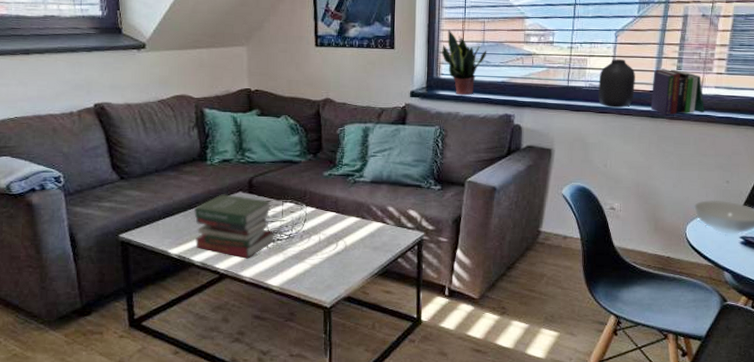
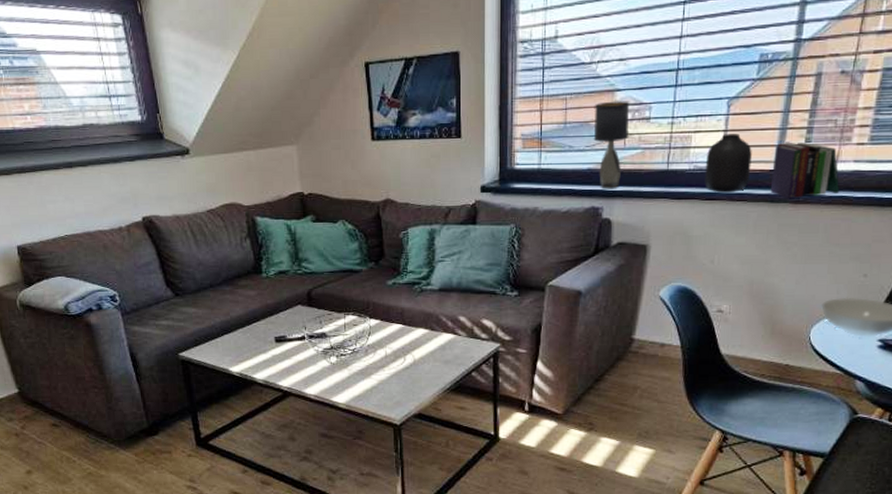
books: present [193,194,275,259] -> none [252,308,339,376]
potted plant: present [442,30,487,96] -> none [516,111,570,188]
table lamp: none [506,26,537,101] -> present [593,101,630,191]

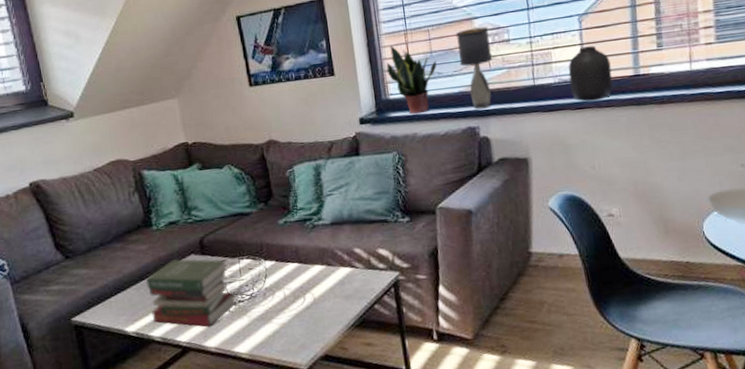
books: none [252,308,339,376] -> present [145,258,237,327]
potted plant: none [516,111,570,188] -> present [386,45,437,115]
books: present [770,141,839,199] -> none [630,47,699,101]

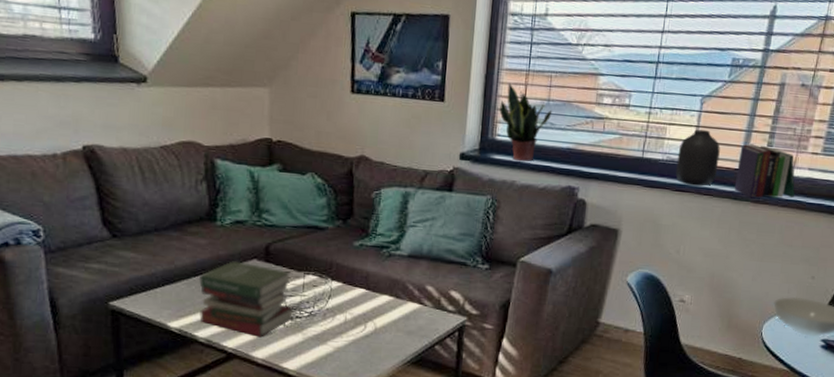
table lamp: present [456,26,493,110] -> none [574,84,612,172]
books: none [630,47,699,101] -> present [734,143,795,199]

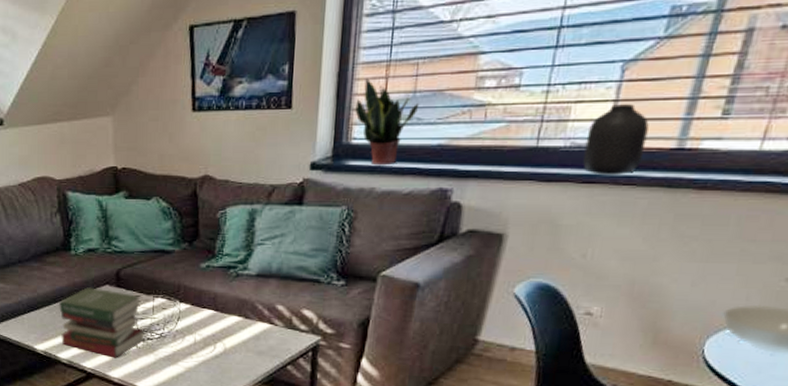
books: present [734,143,795,199] -> none [668,114,765,184]

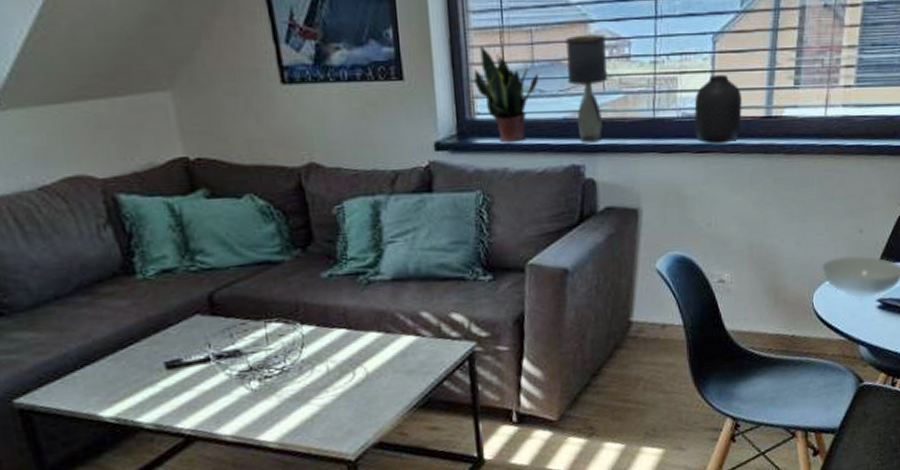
books: present [58,287,145,358] -> none [127,320,262,410]
table lamp: none [447,65,497,170] -> present [566,34,609,145]

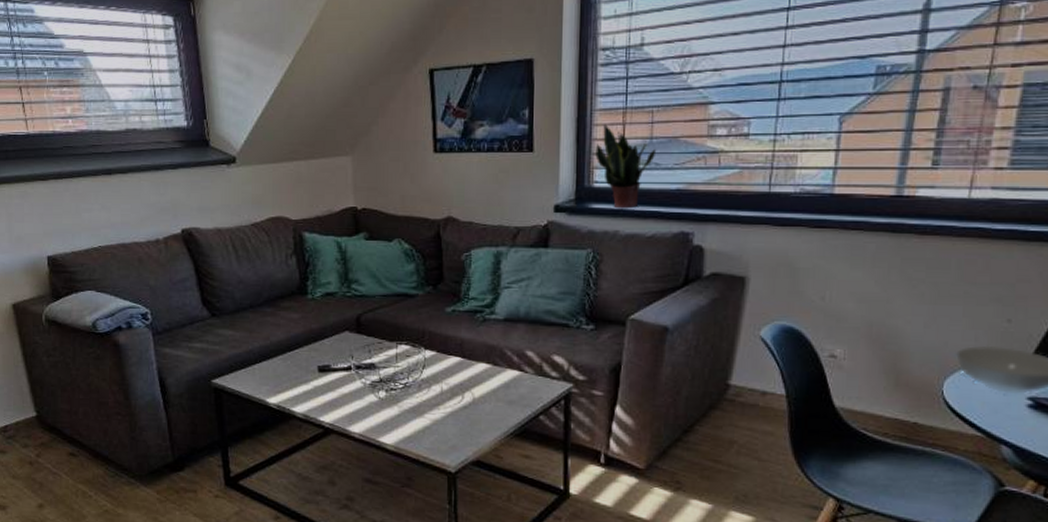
table lamp: present [566,34,609,145] -> none [683,115,726,214]
vase: present [694,75,742,145] -> none [813,154,869,221]

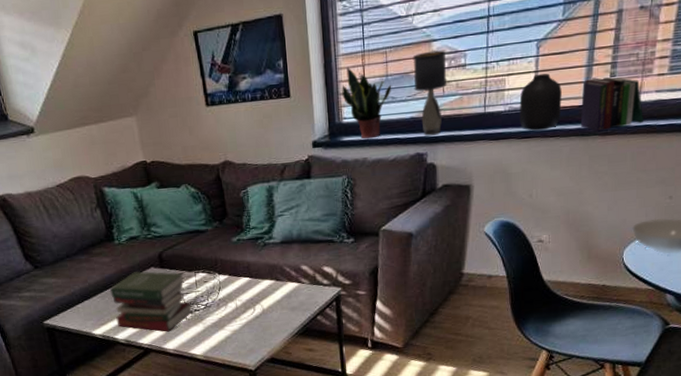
books: none [293,334,389,411] -> present [109,271,193,332]
table lamp: none [683,115,726,214] -> present [414,50,447,137]
vase: none [813,154,869,221] -> present [519,73,562,132]
books: none [891,164,974,229] -> present [580,76,643,132]

